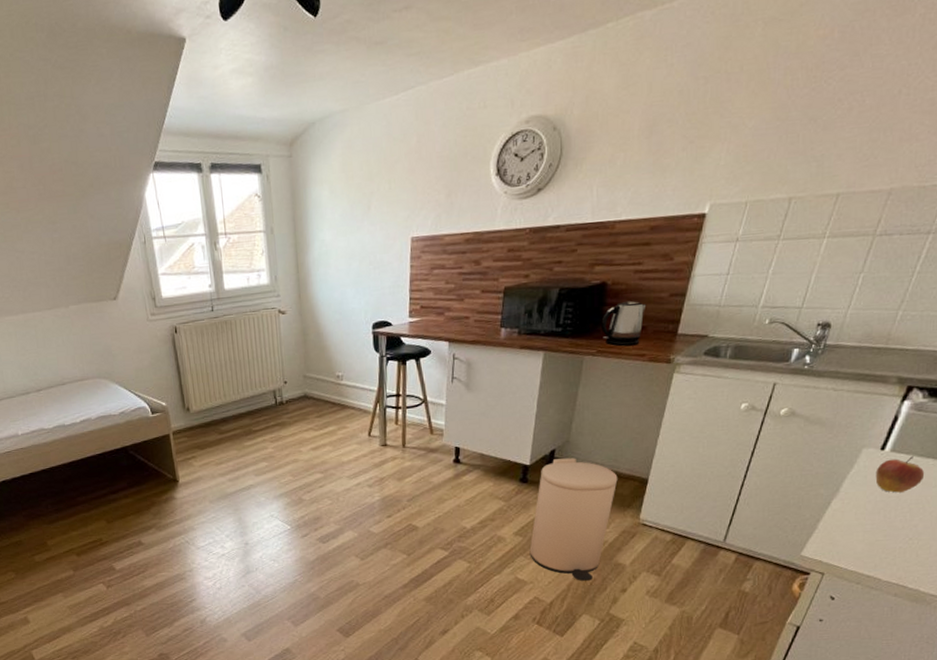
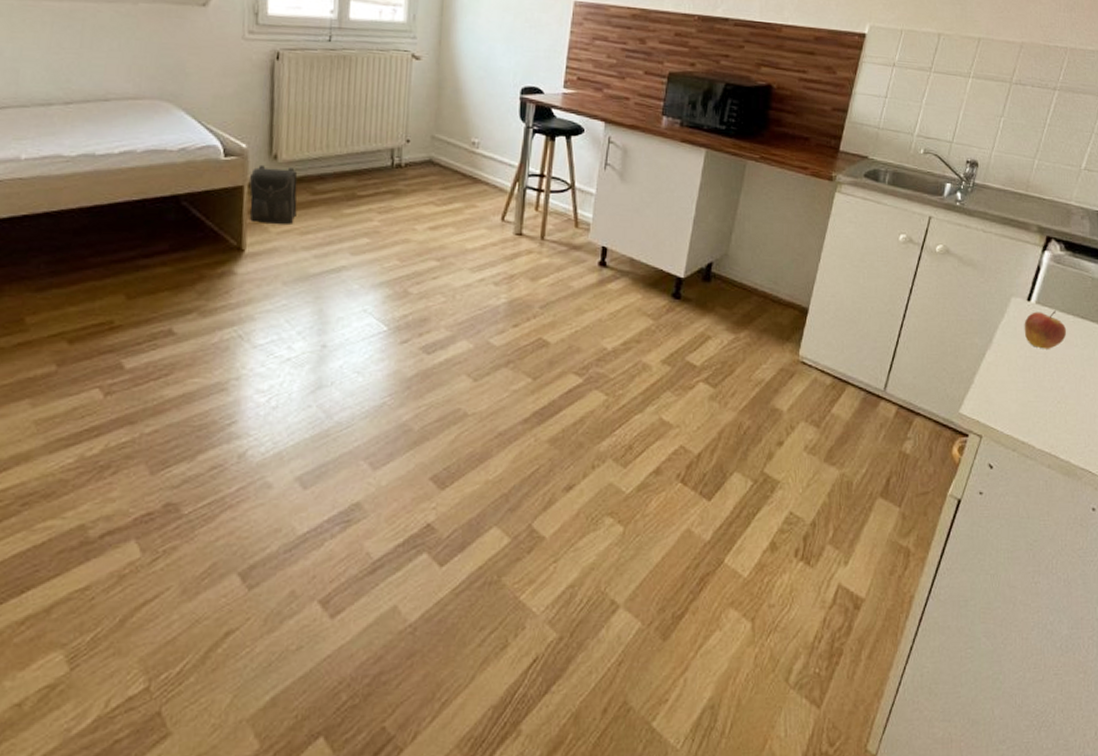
backpack: none [172,416,211,460] -> present [249,164,298,224]
pedal bin: present [529,458,618,581] -> none [678,274,777,428]
kettle: present [601,300,647,347] -> none [765,107,810,157]

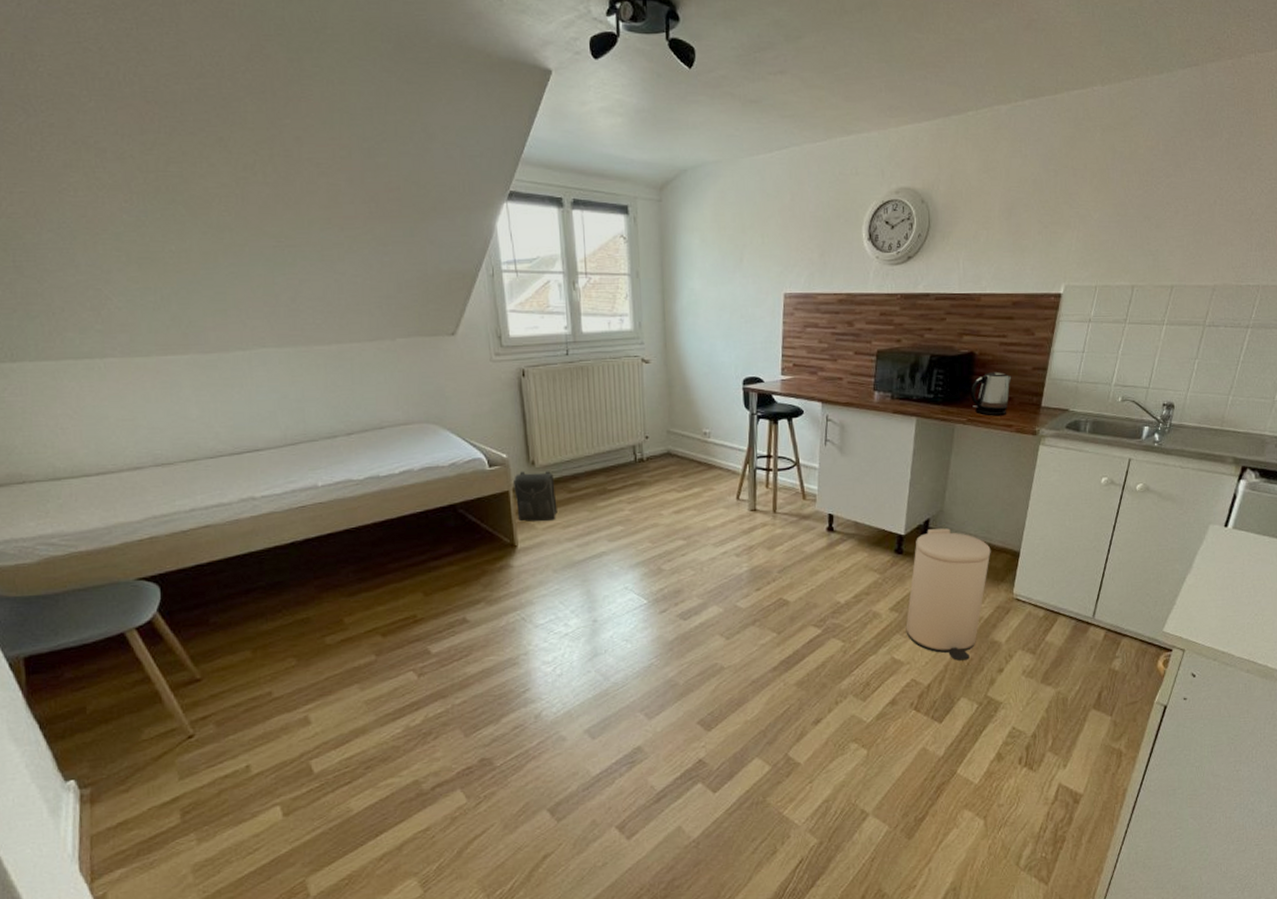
pedal bin: none [678,274,777,428] -> present [906,528,991,661]
kettle: none [765,107,810,157] -> present [970,371,1012,416]
fruit: present [1024,311,1067,349] -> none [1222,533,1263,569]

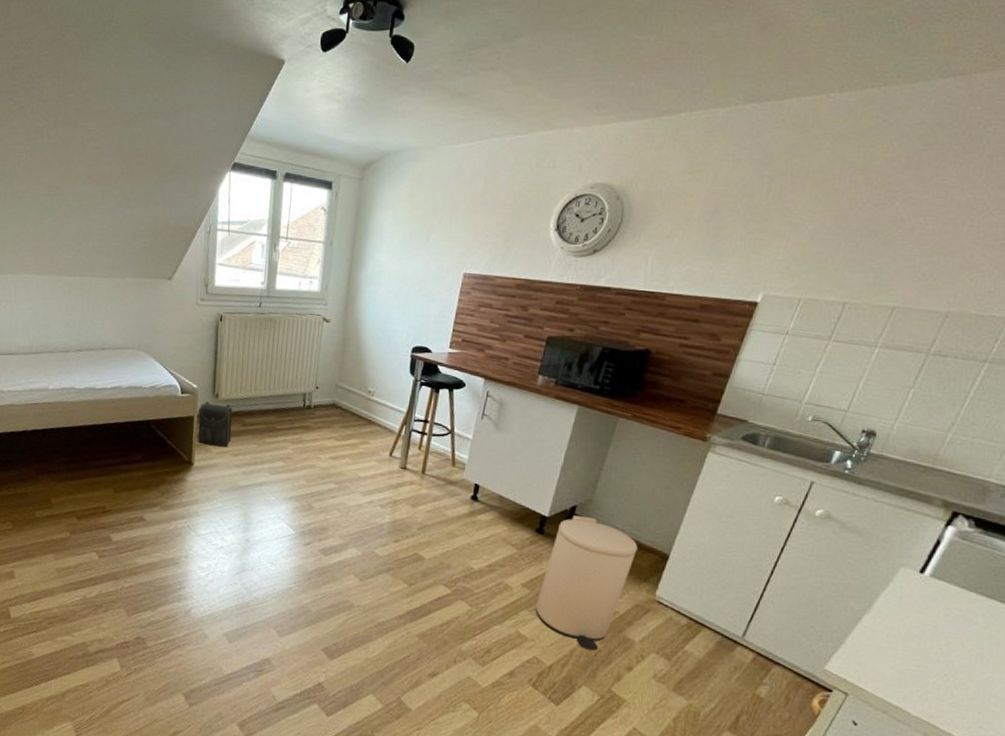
kettle: present [970,371,1012,416] -> none [639,371,688,417]

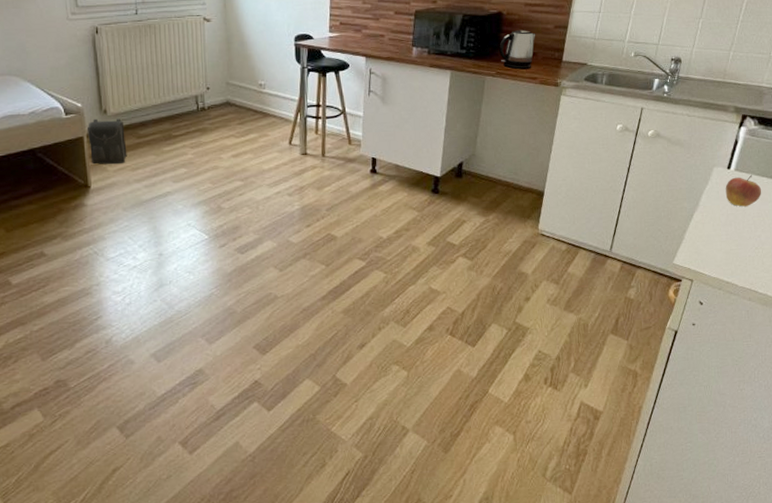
pedal bin: present [535,515,638,651] -> none [442,170,518,290]
kettle: none [639,371,688,417] -> present [499,29,536,70]
fruit: none [911,584,966,623] -> present [725,175,762,207]

